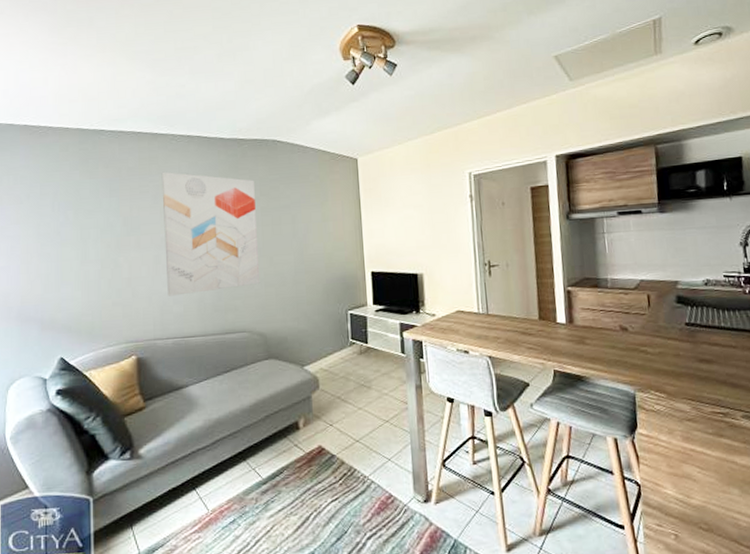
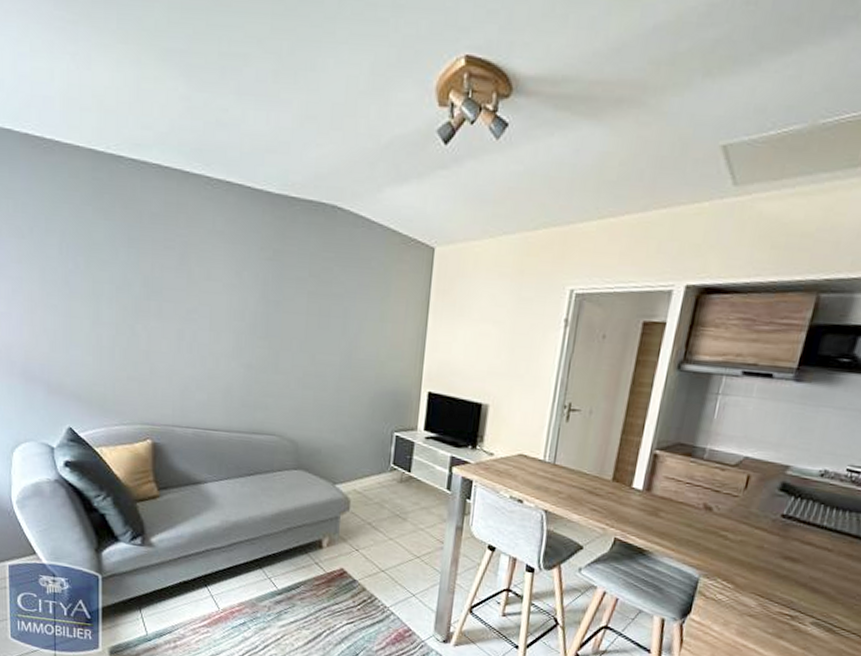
wall art: present [161,171,260,296] -> none [190,225,303,384]

